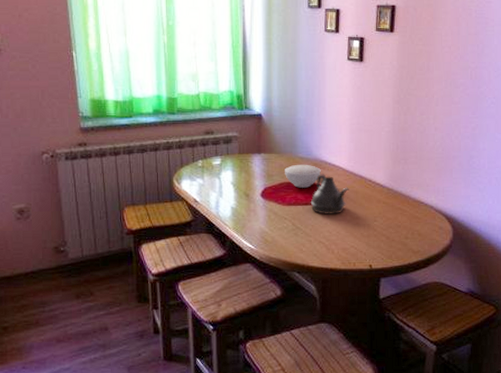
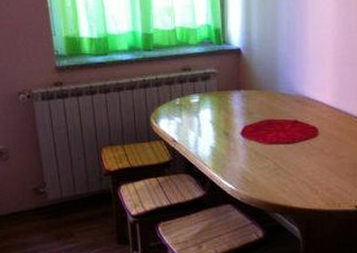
bowl: present [285,164,321,188] -> none [265,100,304,126]
teapot: present [310,174,349,215] -> none [292,111,334,153]

